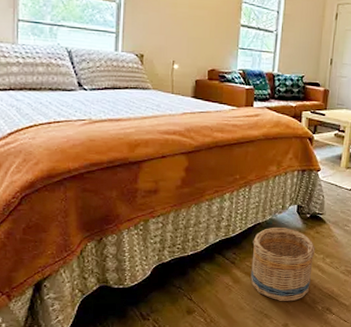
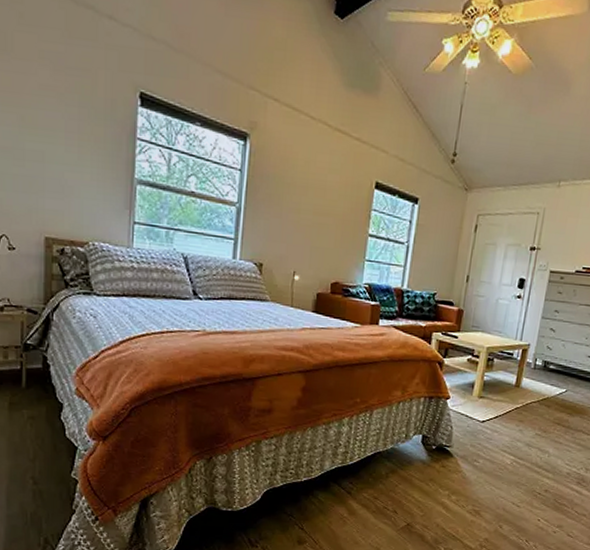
basket: present [251,228,315,302] -> none [367,458,440,540]

